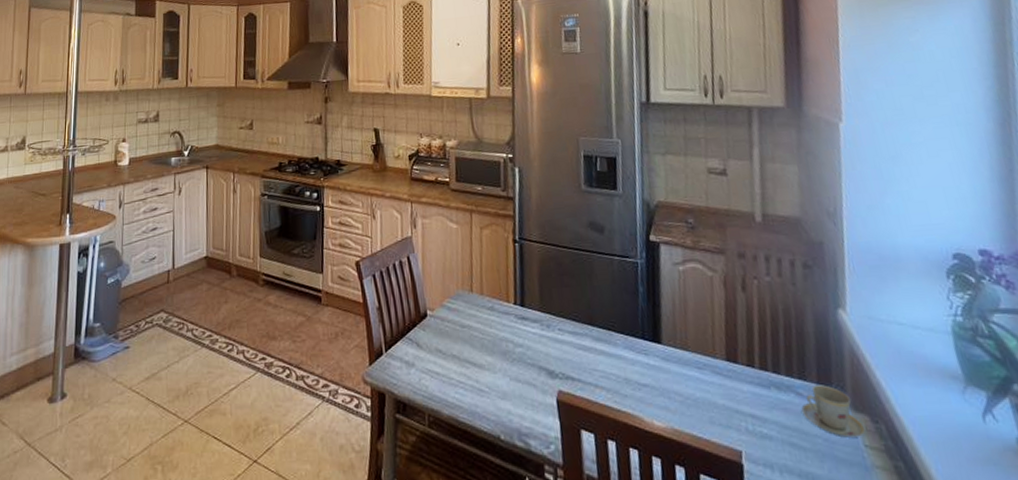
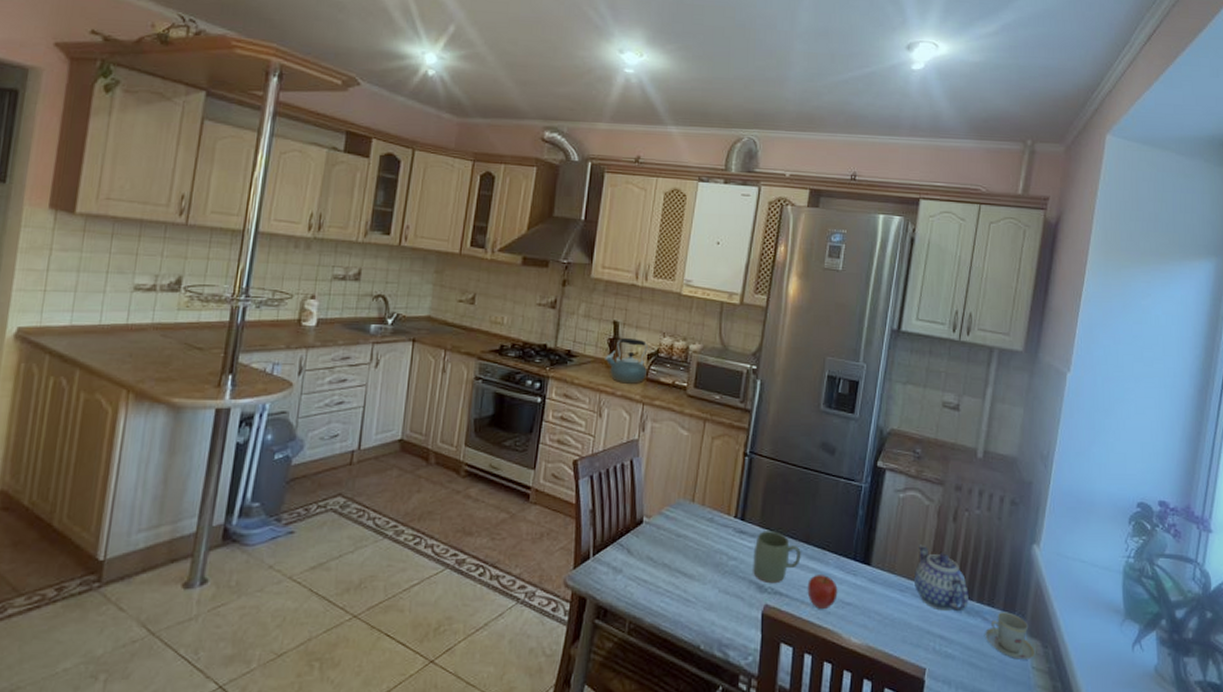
kettle: none [371,142,411,185] -> present [605,338,648,384]
mug: none [538,315,587,368] -> present [753,531,801,582]
fruit: none [598,356,632,392] -> present [807,575,838,609]
teapot: none [709,317,777,388] -> present [913,544,969,612]

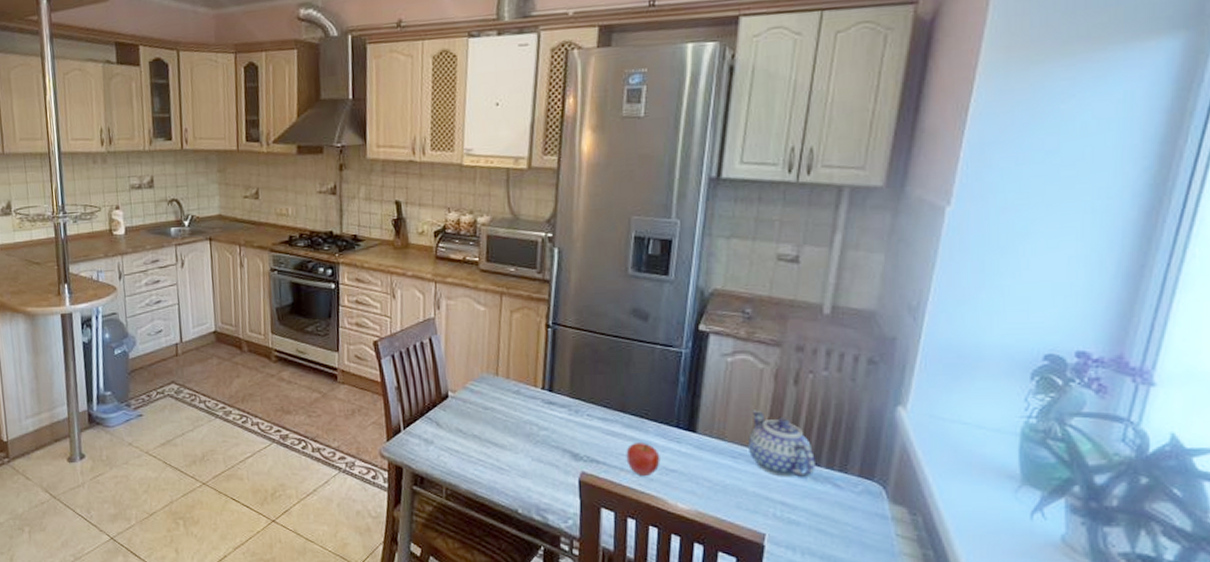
kettle: present [605,338,648,384] -> none [391,217,436,264]
mug: present [753,531,801,582] -> none [565,401,617,451]
teacup: present [985,612,1036,660] -> none [836,478,901,527]

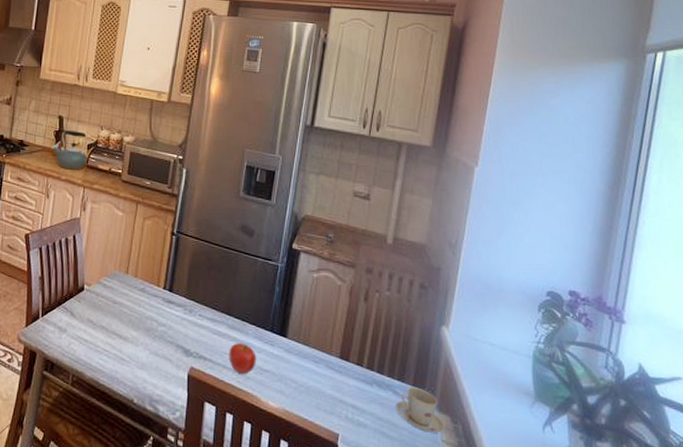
kettle: none [391,217,436,264] -> present [52,131,88,170]
teapot: present [747,410,815,478] -> none [327,321,380,385]
teacup: none [836,478,901,527] -> present [395,387,446,433]

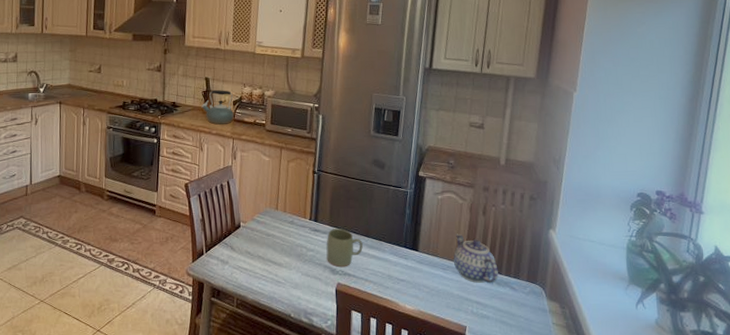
mug: none [180,302,223,348] -> present [326,228,363,267]
fruit: present [229,343,257,374] -> none [369,259,394,285]
teapot: none [327,321,380,385] -> present [453,233,498,284]
teacup: present [395,387,446,433] -> none [513,282,555,318]

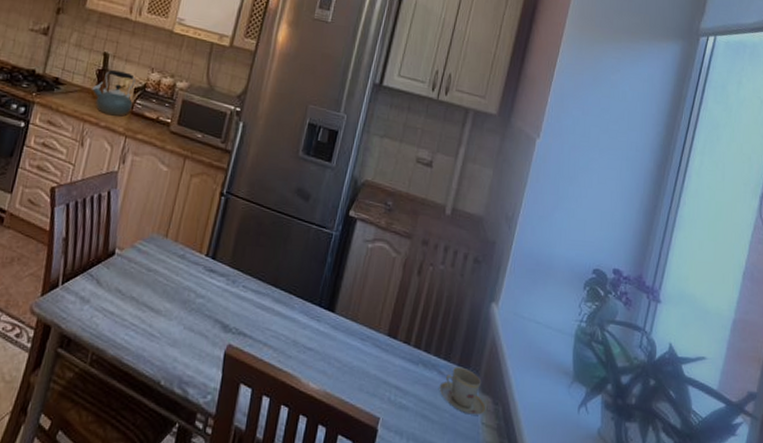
mug: present [326,228,363,267] -> none [219,271,268,323]
teapot: present [453,233,498,284] -> none [374,295,427,364]
teacup: none [513,282,555,318] -> present [439,366,487,415]

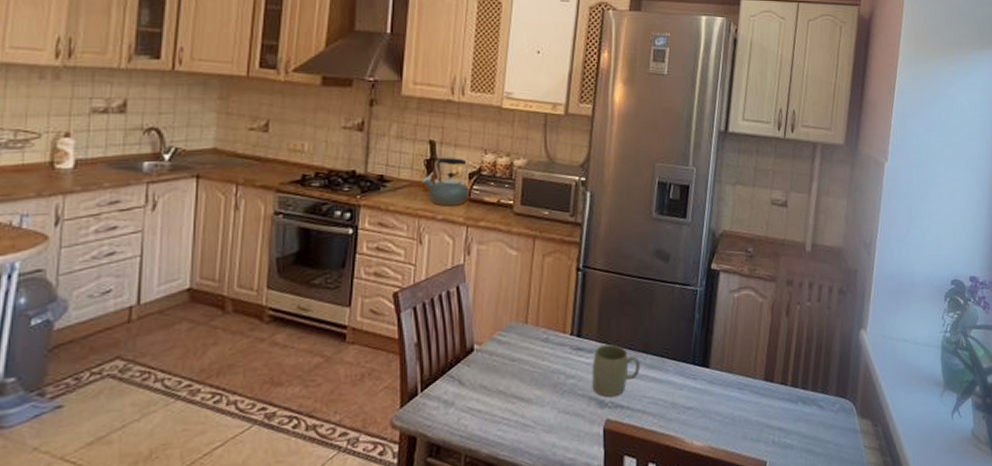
mug: none [219,271,268,323] -> present [592,344,640,397]
teacup: present [439,366,487,415] -> none [820,396,867,441]

